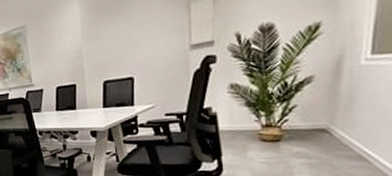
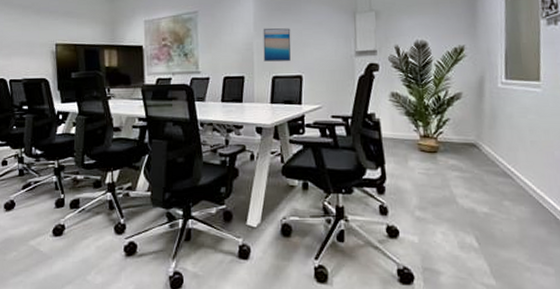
wall art: none [91,29,121,68] -> present [263,28,291,62]

